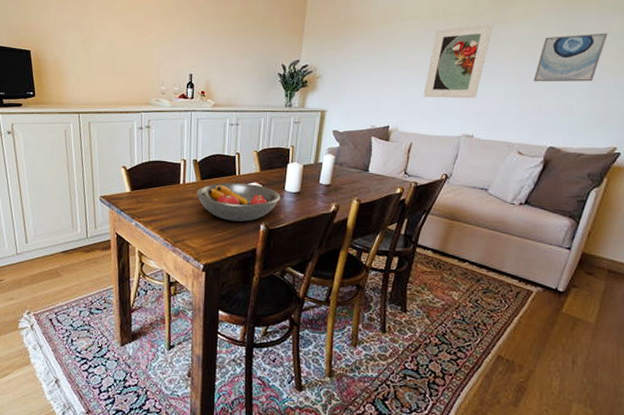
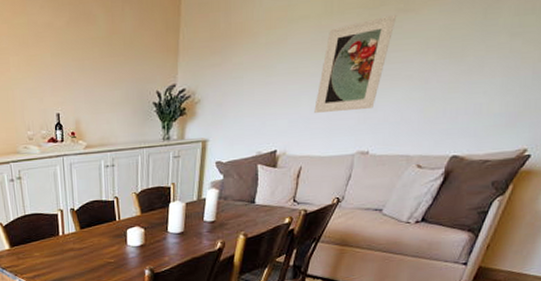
fruit bowl: present [196,182,281,222] -> none [77,228,164,269]
wall art: present [533,33,608,82] -> none [439,11,531,82]

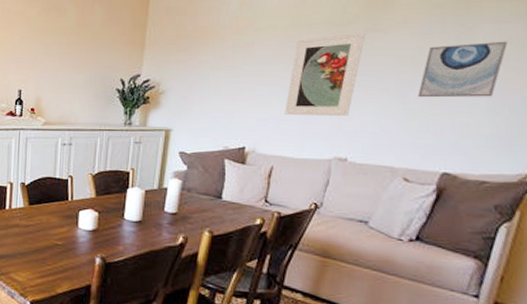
wall art: none [439,11,531,82] -> present [418,41,508,98]

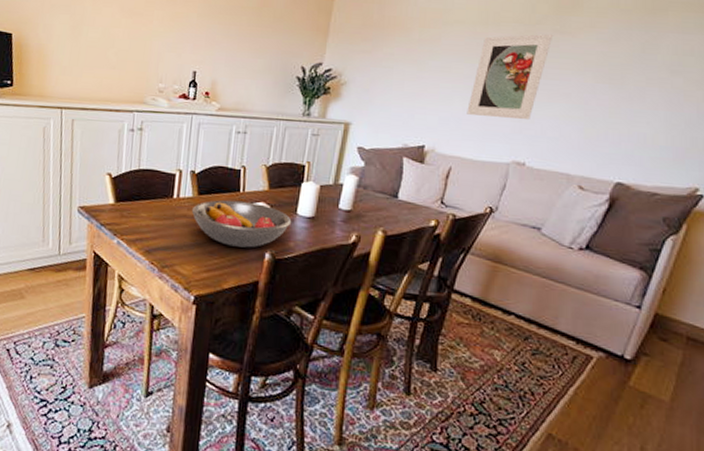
fruit bowl: none [23,208,120,253] -> present [191,200,292,248]
wall art: present [418,41,508,98] -> none [599,52,690,109]

